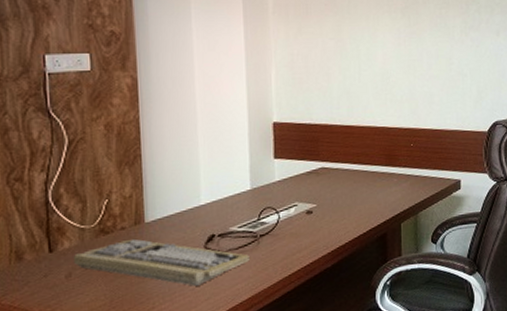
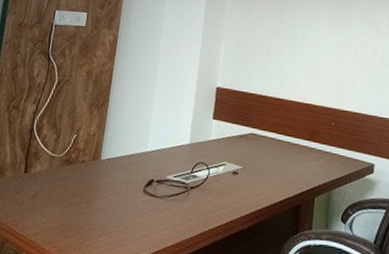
keyboard: present [72,238,250,286] -> none [40,172,179,225]

